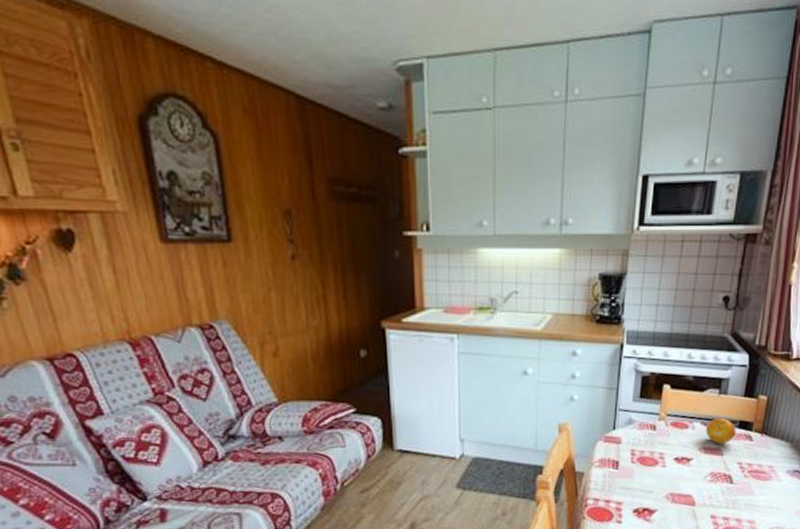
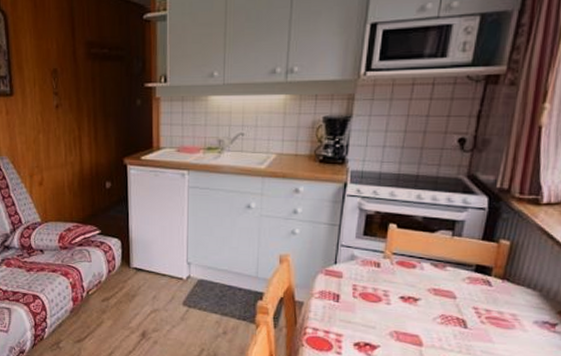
fruit: present [705,417,736,444] -> none [436,260,472,287]

